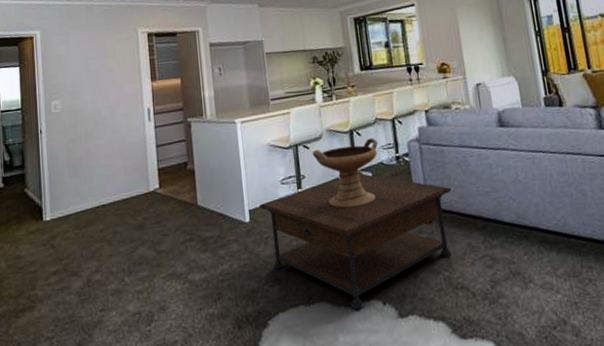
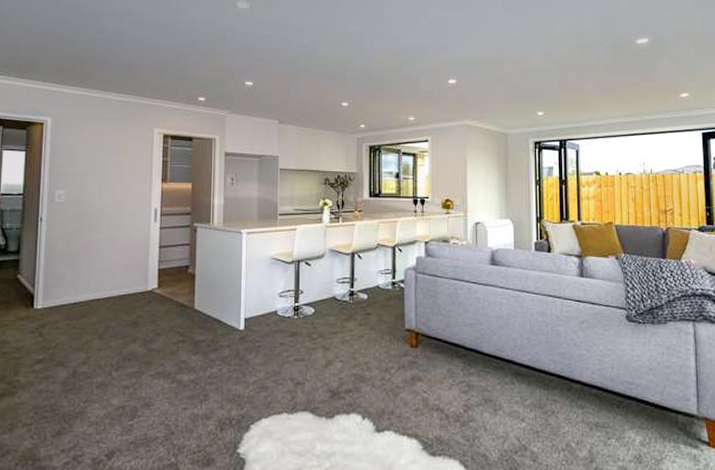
coffee table: present [259,173,452,310] -> none [255,295,440,422]
decorative bowl: present [312,138,378,208] -> none [313,262,377,325]

